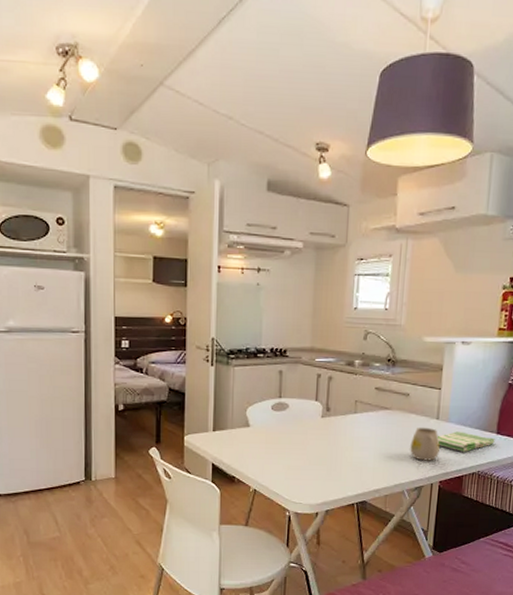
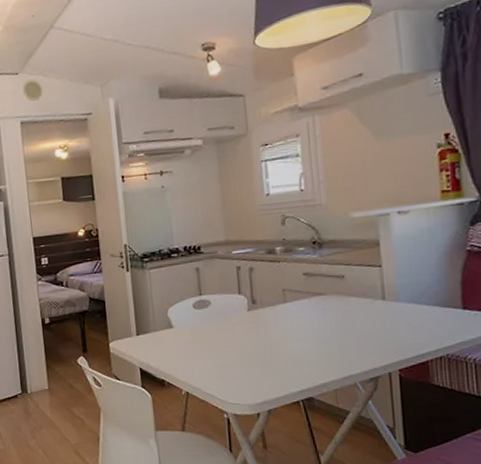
mug: present [410,427,440,461] -> none [355,310,393,348]
dish towel: present [437,431,495,452] -> none [388,310,462,334]

